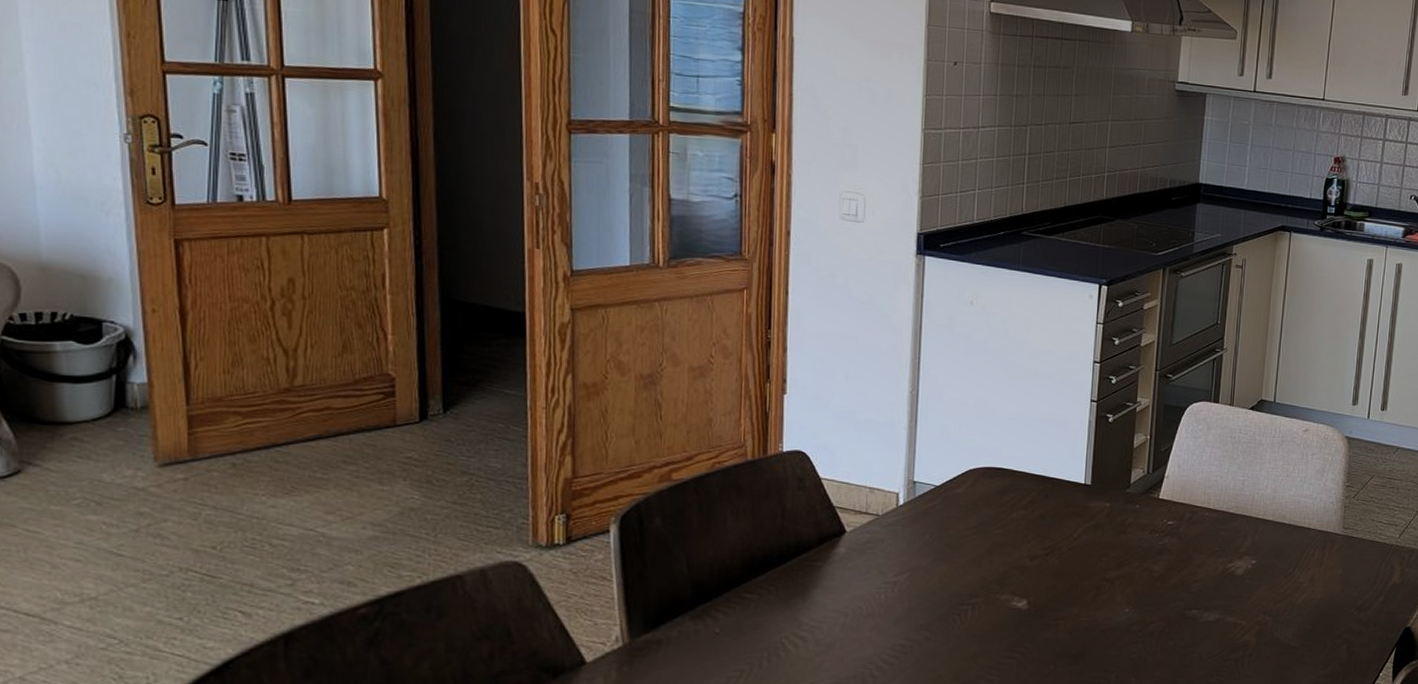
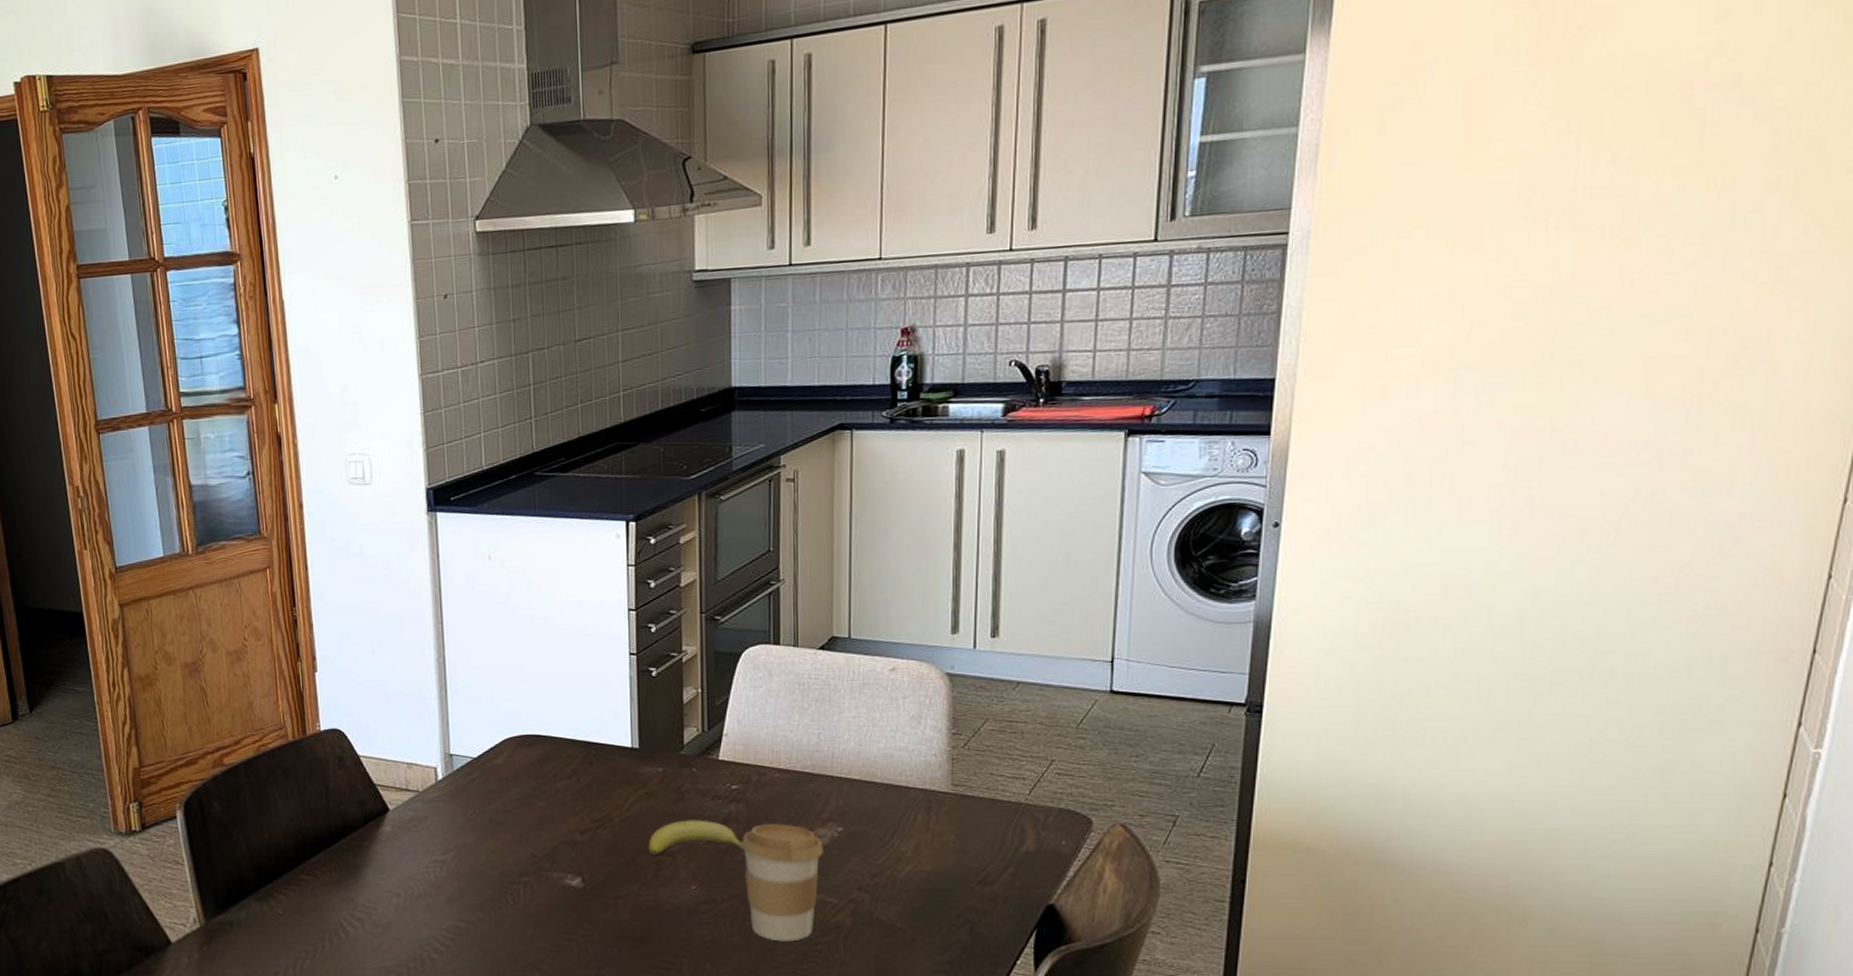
fruit: none [1090,550,1175,582] -> present [648,820,746,856]
coffee cup: none [1171,556,1239,658] -> present [742,824,823,942]

